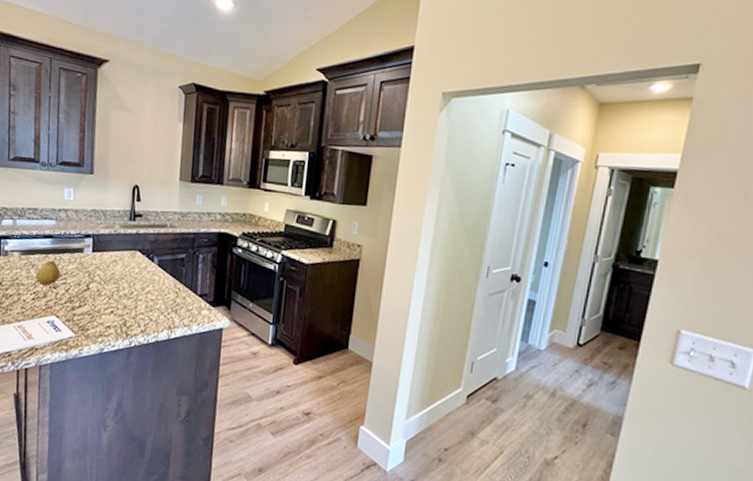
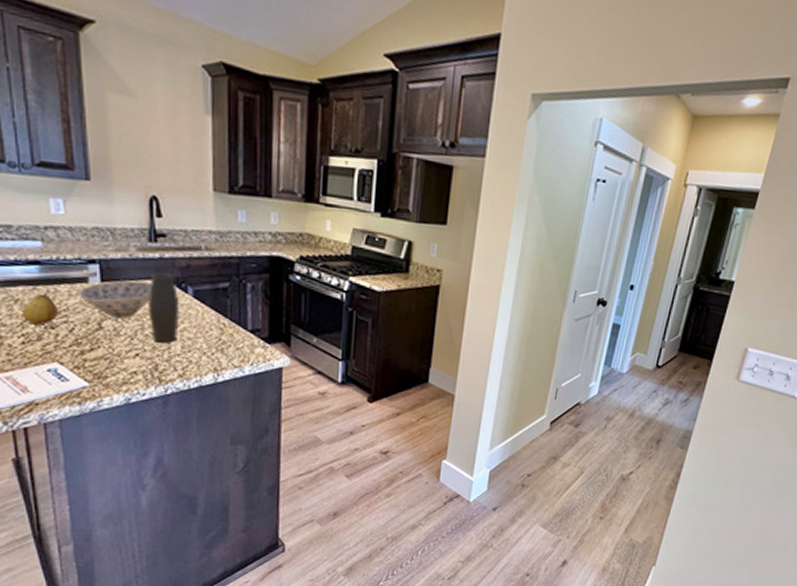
bowl: none [76,251,128,282] -> present [79,280,152,319]
vase: none [123,245,147,303] -> present [148,272,180,343]

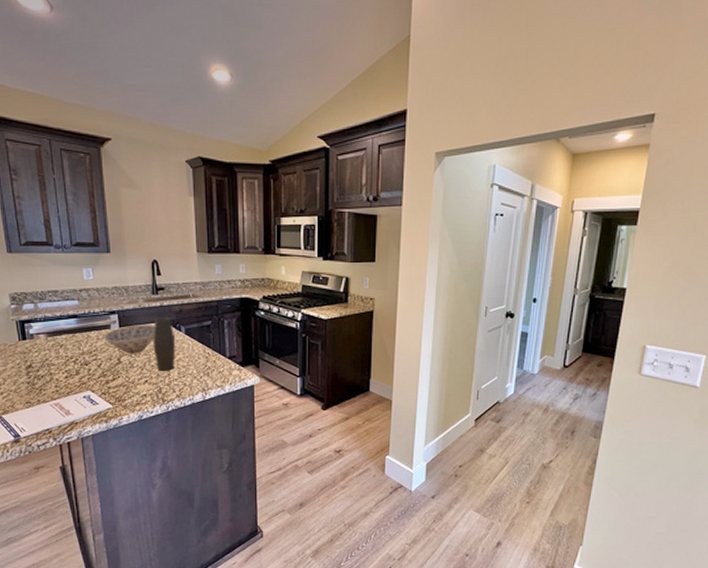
fruit: present [23,290,58,325] -> none [66,337,90,363]

